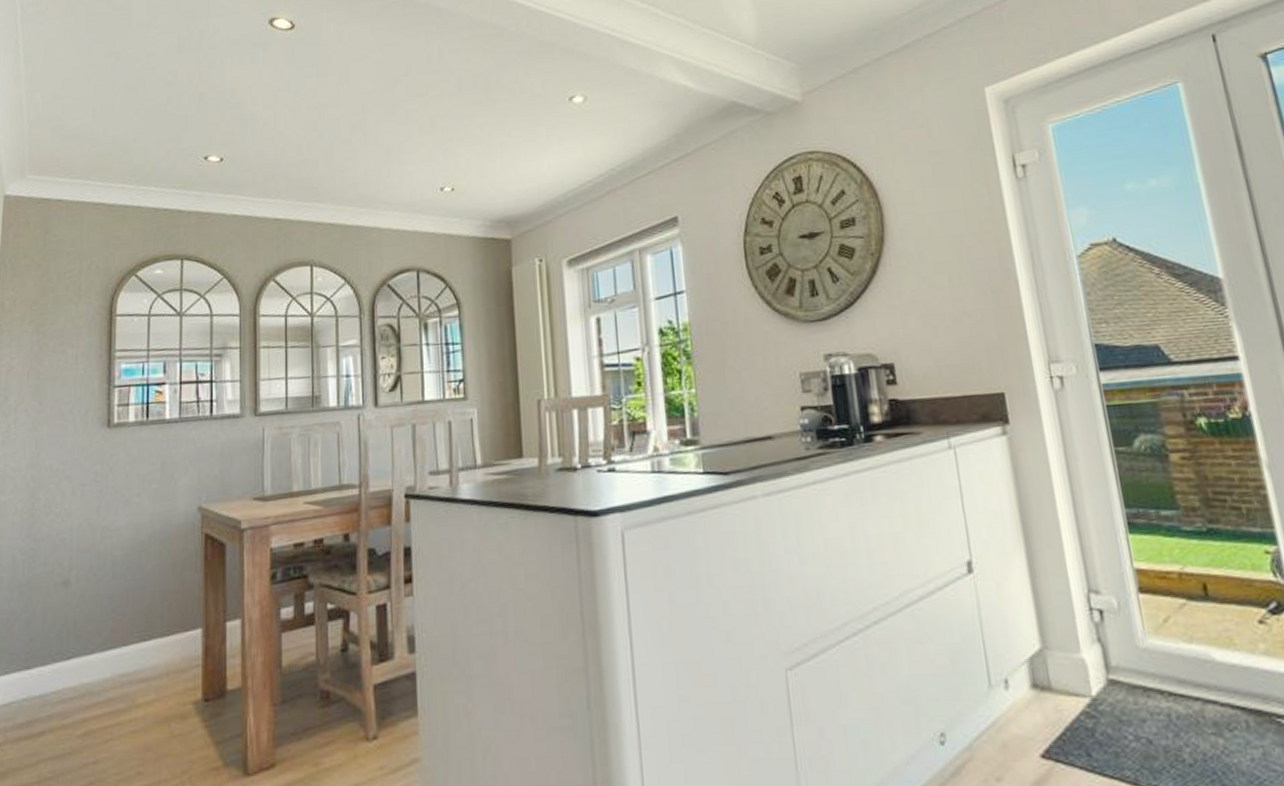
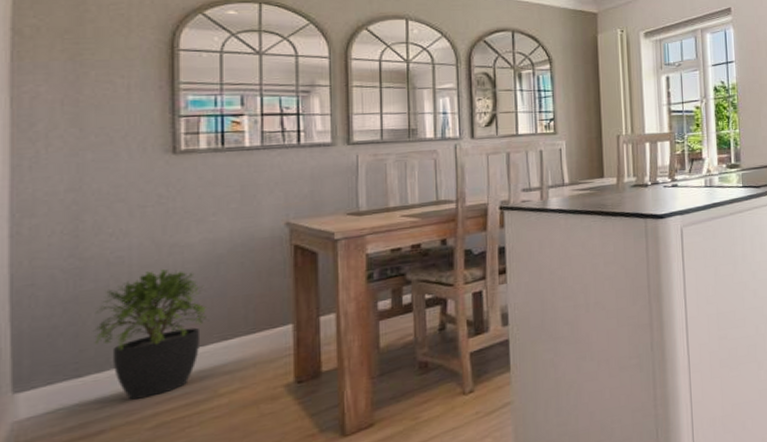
potted plant: none [40,554,131,701] -> present [92,269,210,400]

